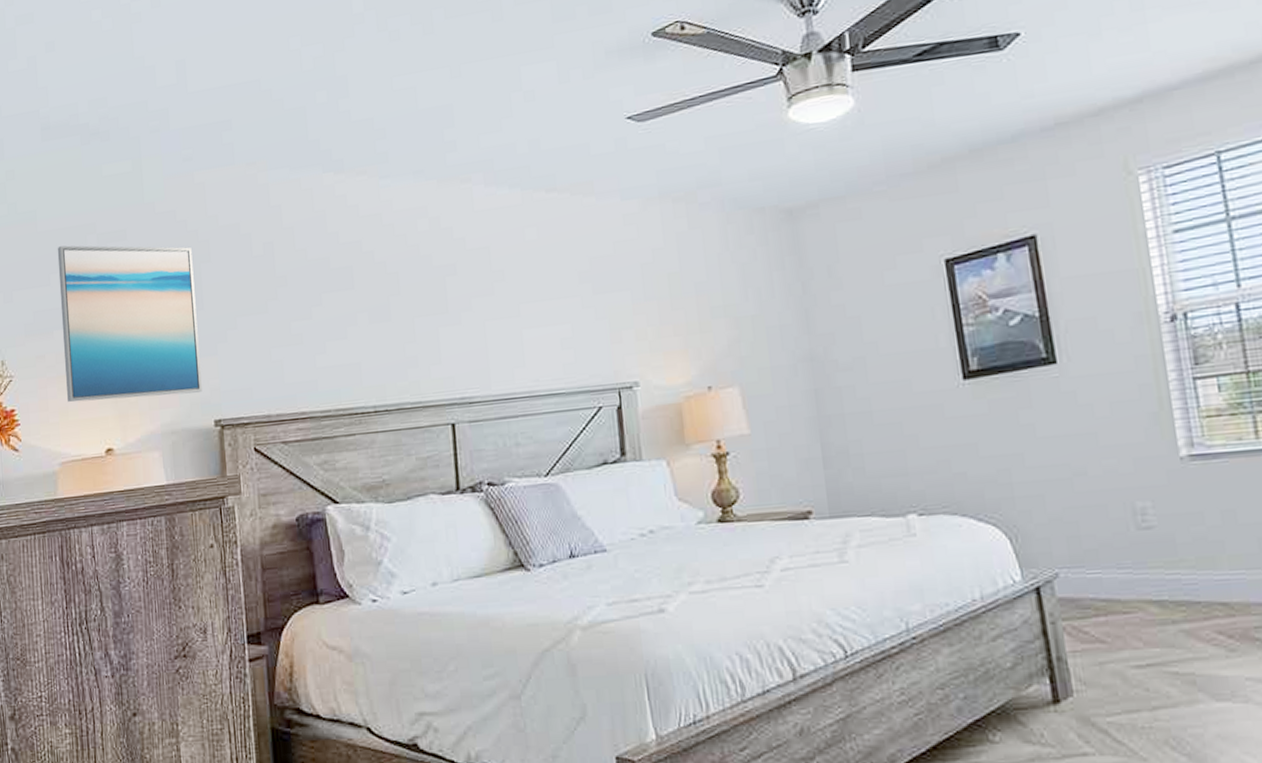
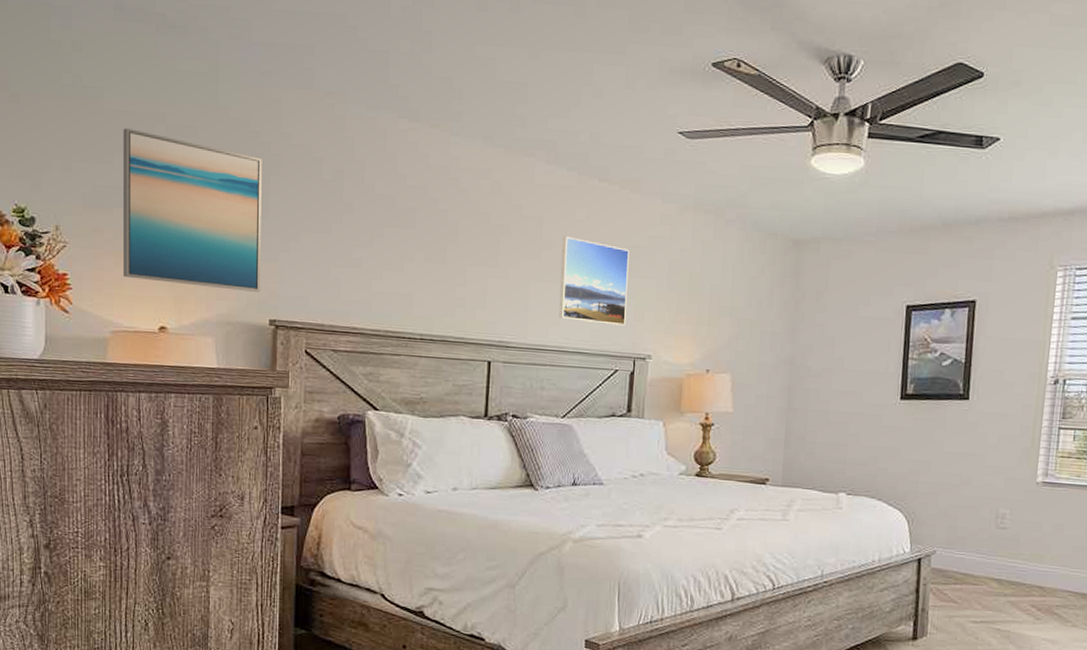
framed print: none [514,261,602,358] -> present [559,236,629,326]

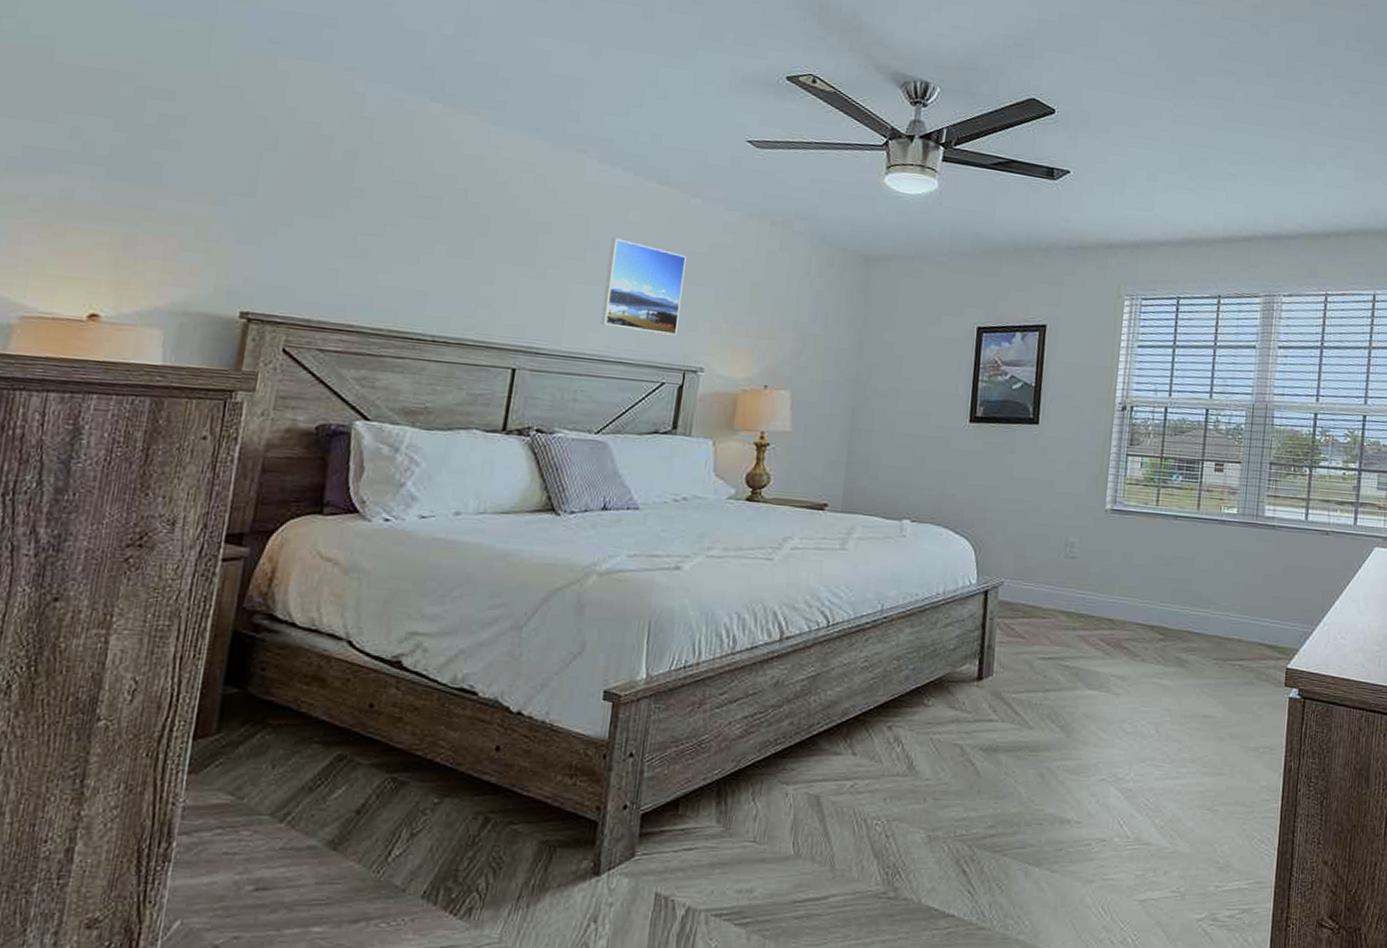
wall art: present [122,128,262,292] -> none [49,85,256,280]

